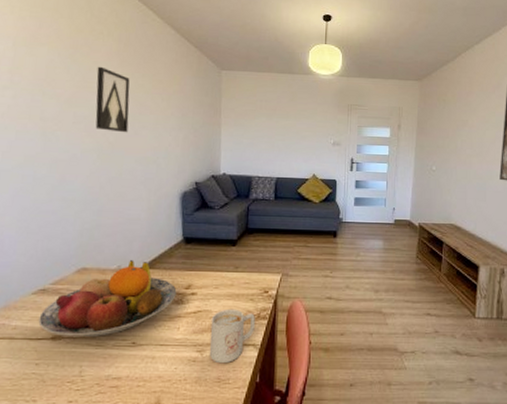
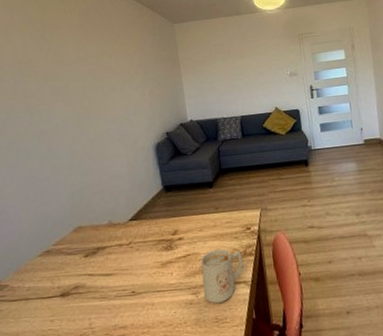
fruit bowl: present [38,260,177,336] -> none [47,214,165,292]
wall art: present [95,66,130,133] -> none [65,40,99,98]

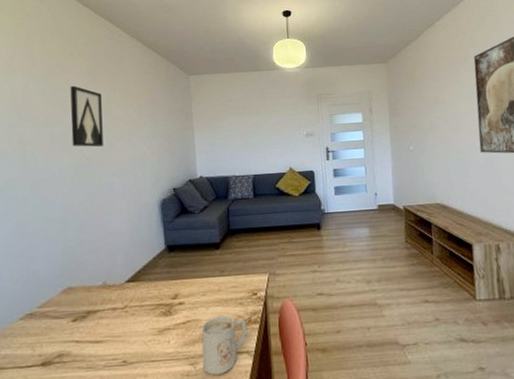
wall art: none [65,40,99,98] -> present [70,85,104,147]

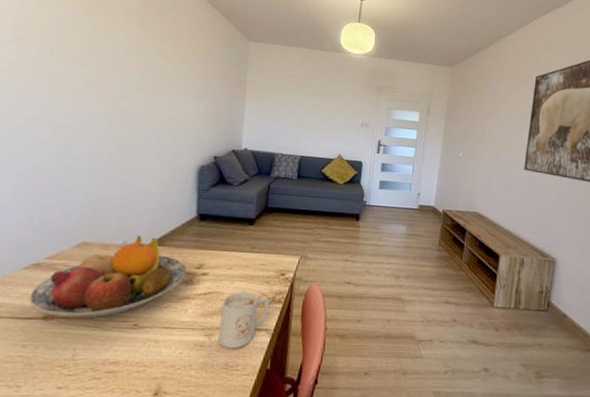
fruit bowl: none [28,274,164,361] -> present [29,236,187,317]
wall art: present [70,85,104,147] -> none [108,27,150,100]

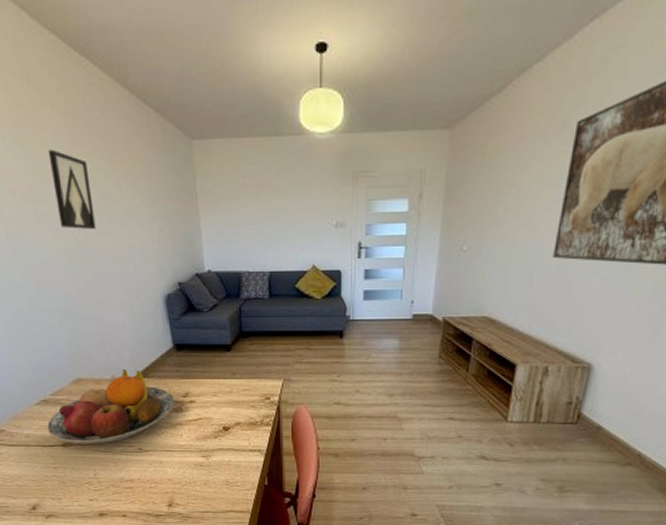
wall art: none [108,27,150,100] -> present [48,149,96,230]
mug: present [219,291,270,349] -> none [213,416,259,468]

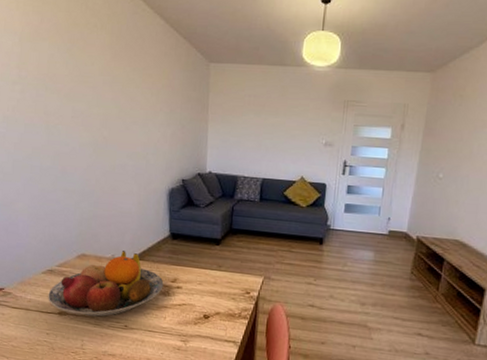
wall art: present [48,149,96,230] -> none [91,60,122,128]

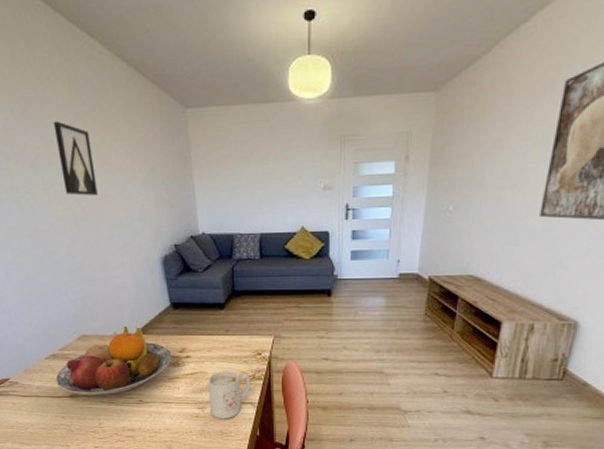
wall art: none [91,60,122,128] -> present [53,121,98,196]
mug: none [192,305,236,356] -> present [208,370,251,419]

